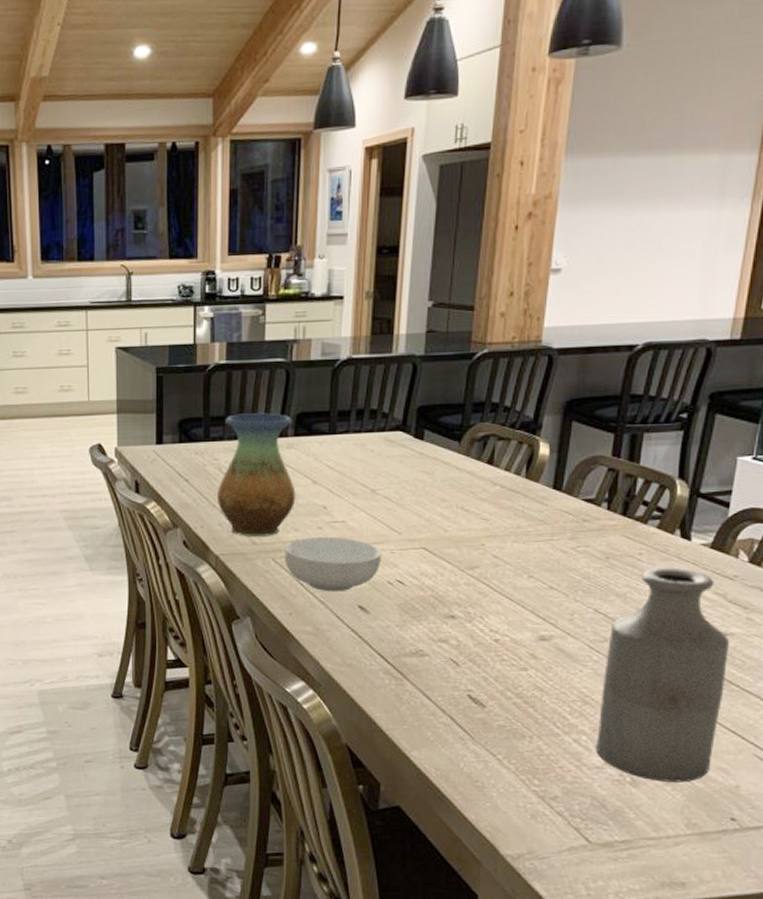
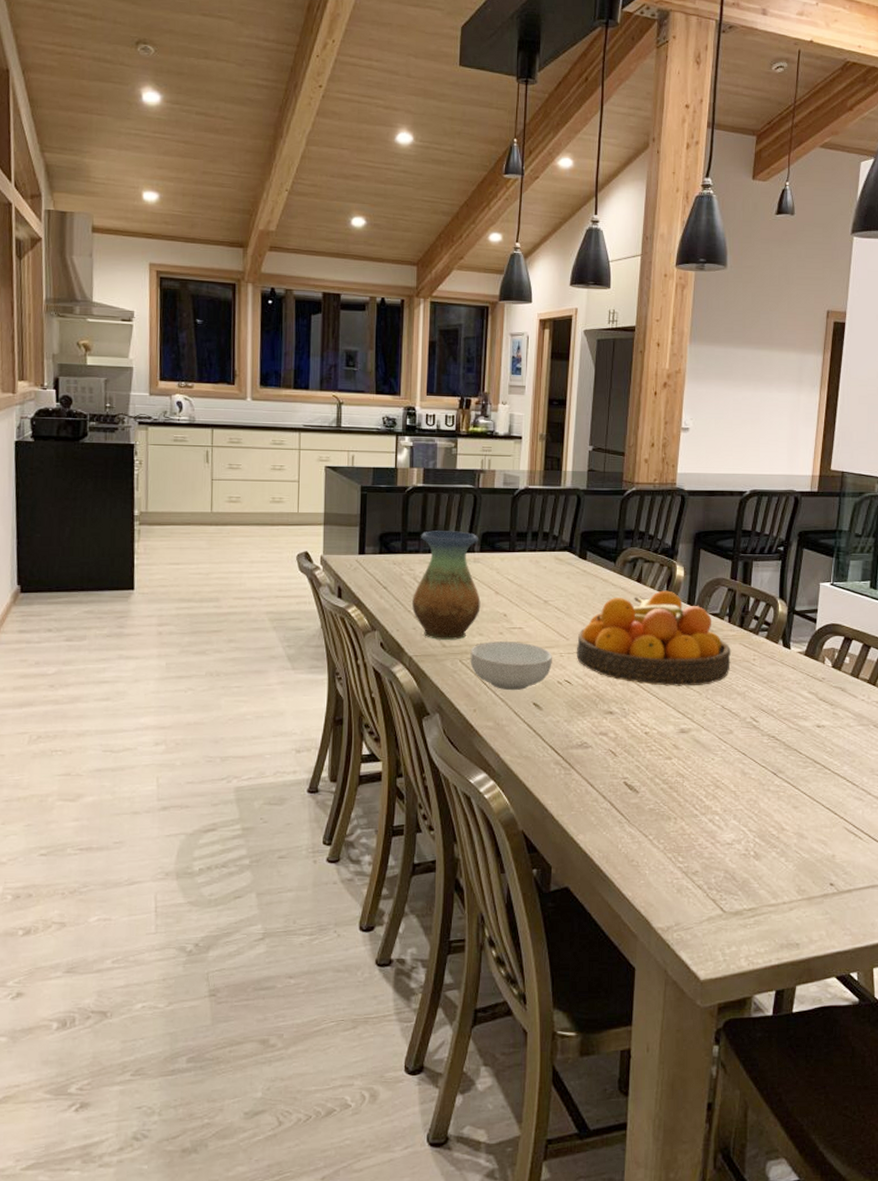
fruit bowl: none [410,473,609,587] -> present [576,590,731,686]
bottle: present [596,567,730,783] -> none [727,671,822,854]

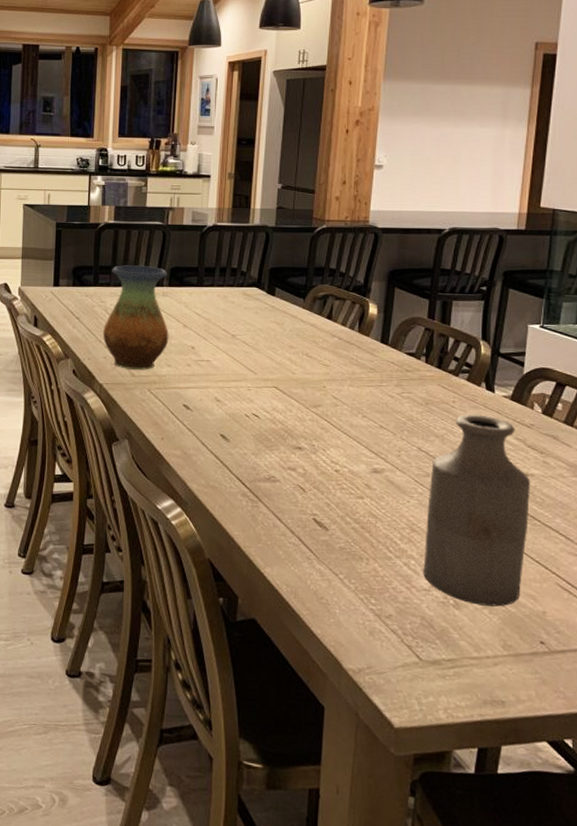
cereal bowl: present [470,641,552,691] -> none [158,373,240,422]
fruit bowl: present [576,590,731,686] -> none [264,328,428,426]
bottle: none [727,671,822,854] -> present [423,414,531,607]

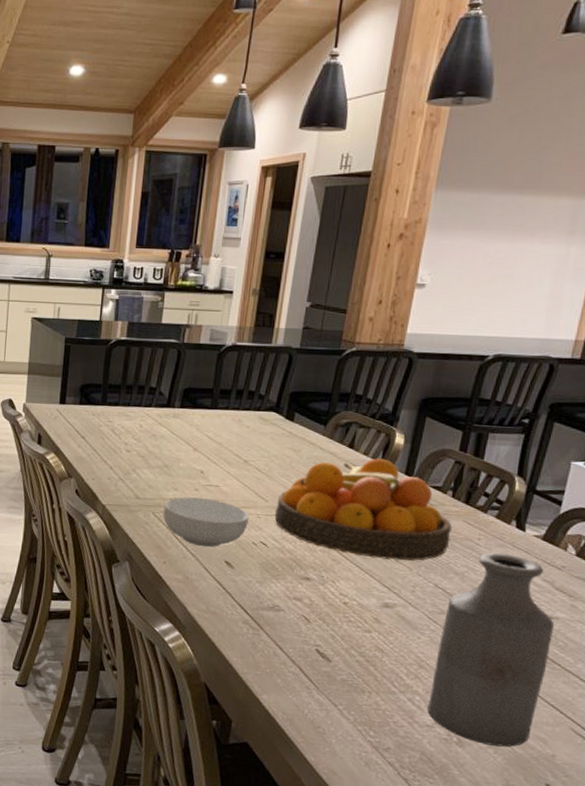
vase: present [102,265,169,370] -> none [108,384,180,493]
cereal bowl: none [158,373,240,422] -> present [163,497,249,548]
fruit bowl: none [264,328,428,426] -> present [274,458,452,561]

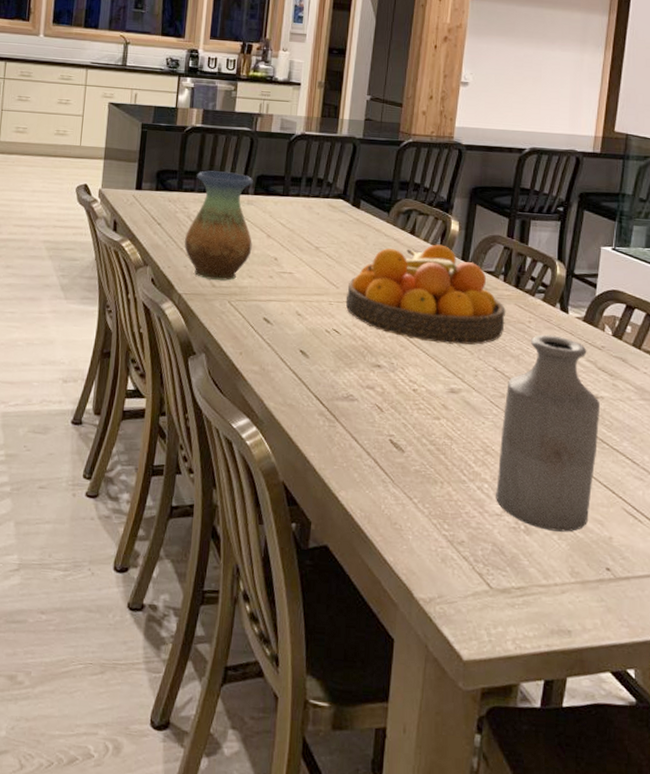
vase: none [108,384,180,493] -> present [184,170,253,281]
cereal bowl: present [163,497,249,548] -> none [239,284,321,337]

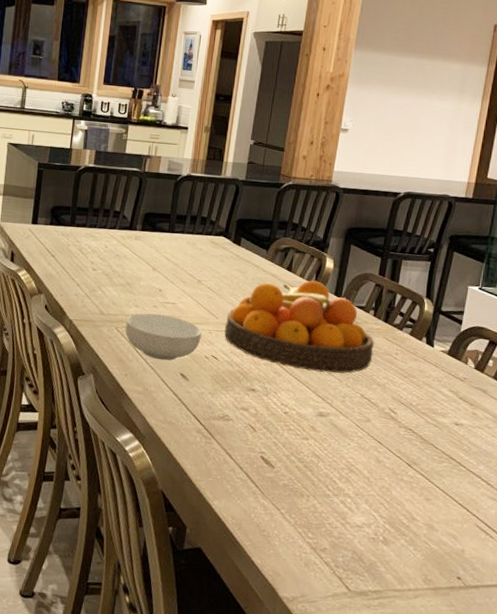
vase: present [184,170,253,281] -> none [75,207,141,309]
cereal bowl: none [239,284,321,337] -> present [125,313,202,361]
bottle: present [496,334,601,532] -> none [357,365,460,544]

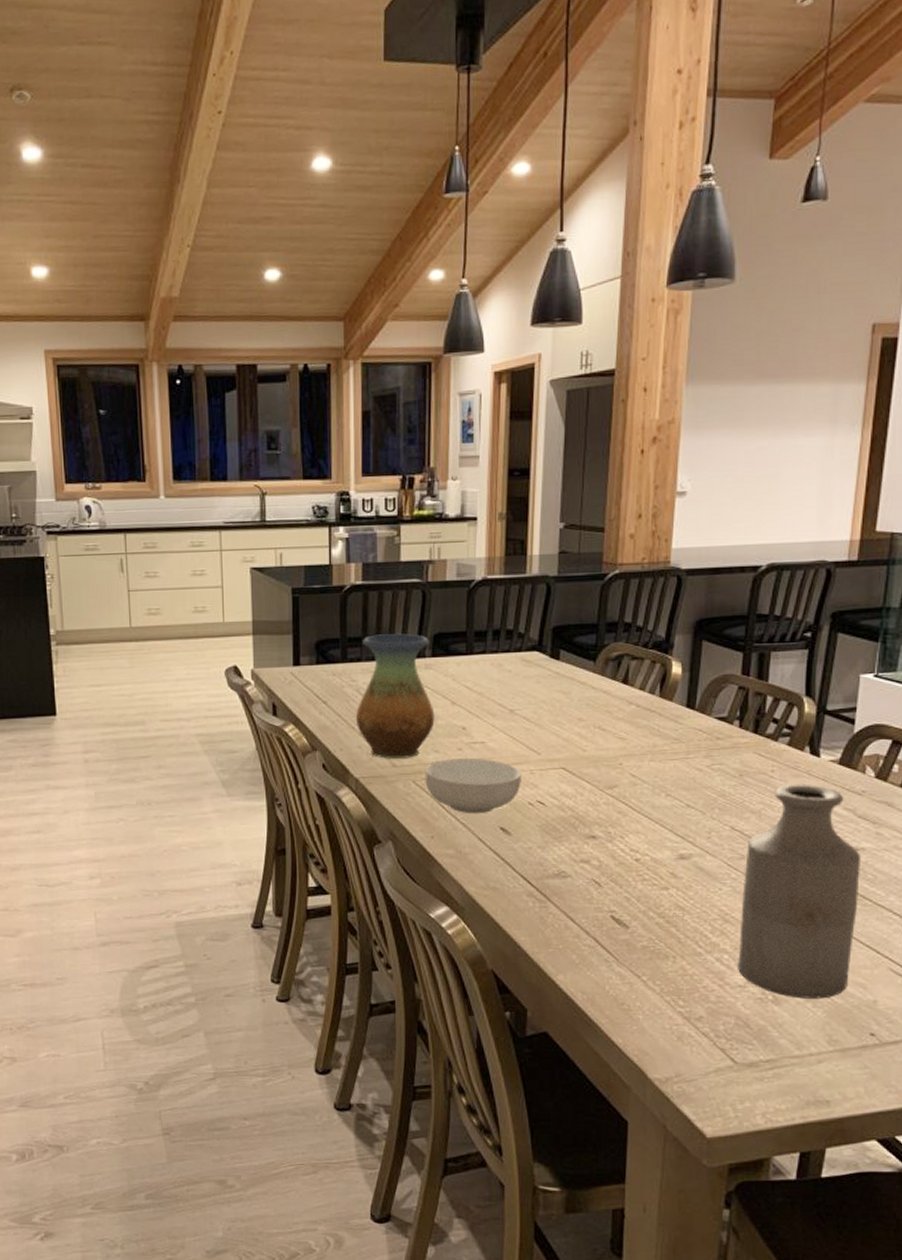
vase: none [75,207,141,309] -> present [355,634,435,759]
fruit bowl: present [224,280,374,373] -> none [549,692,742,805]
bottle: none [357,365,460,544] -> present [738,783,862,999]

